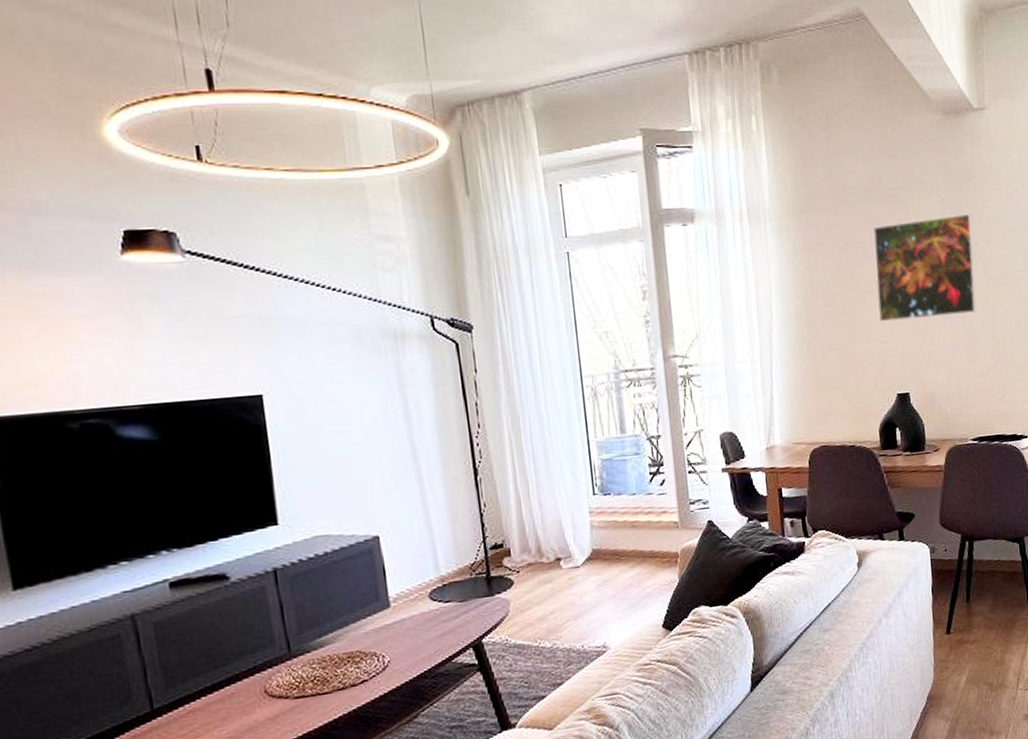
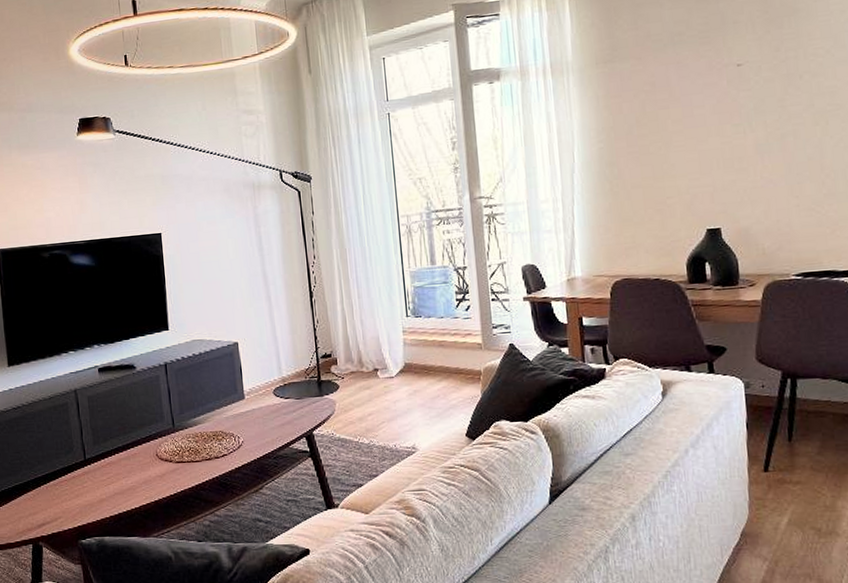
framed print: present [873,213,977,322] -> none [681,47,800,161]

